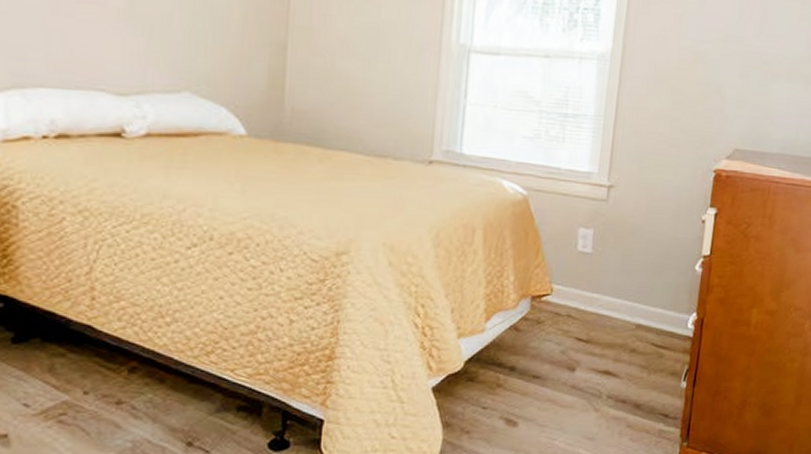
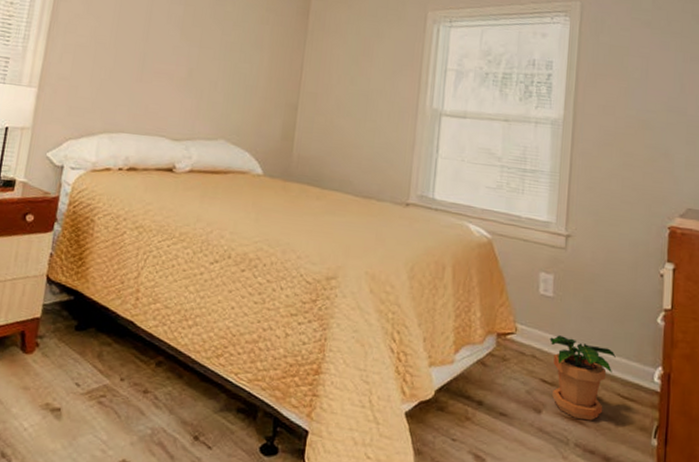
potted plant: none [586,292,652,373] -> present [549,335,616,421]

